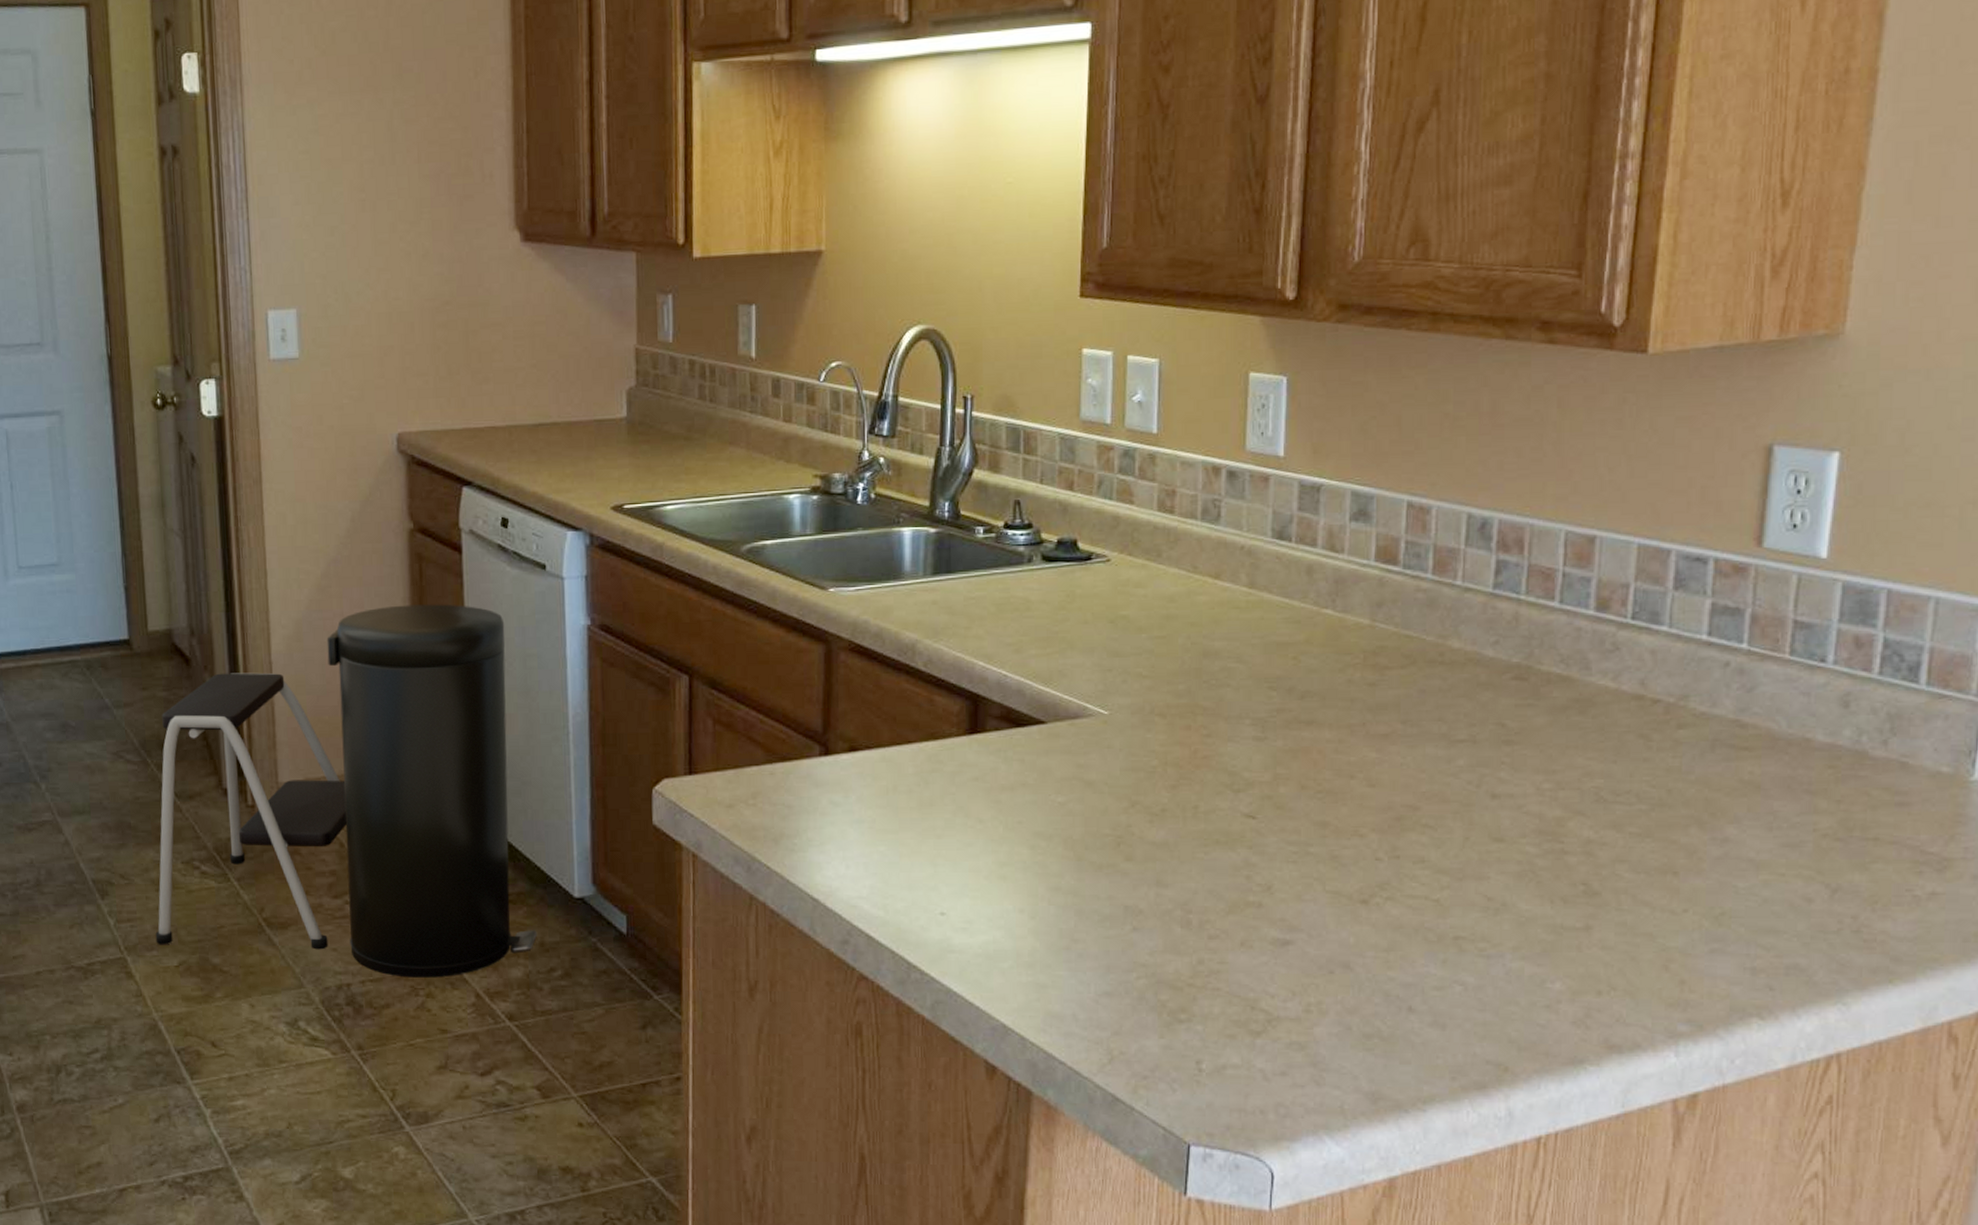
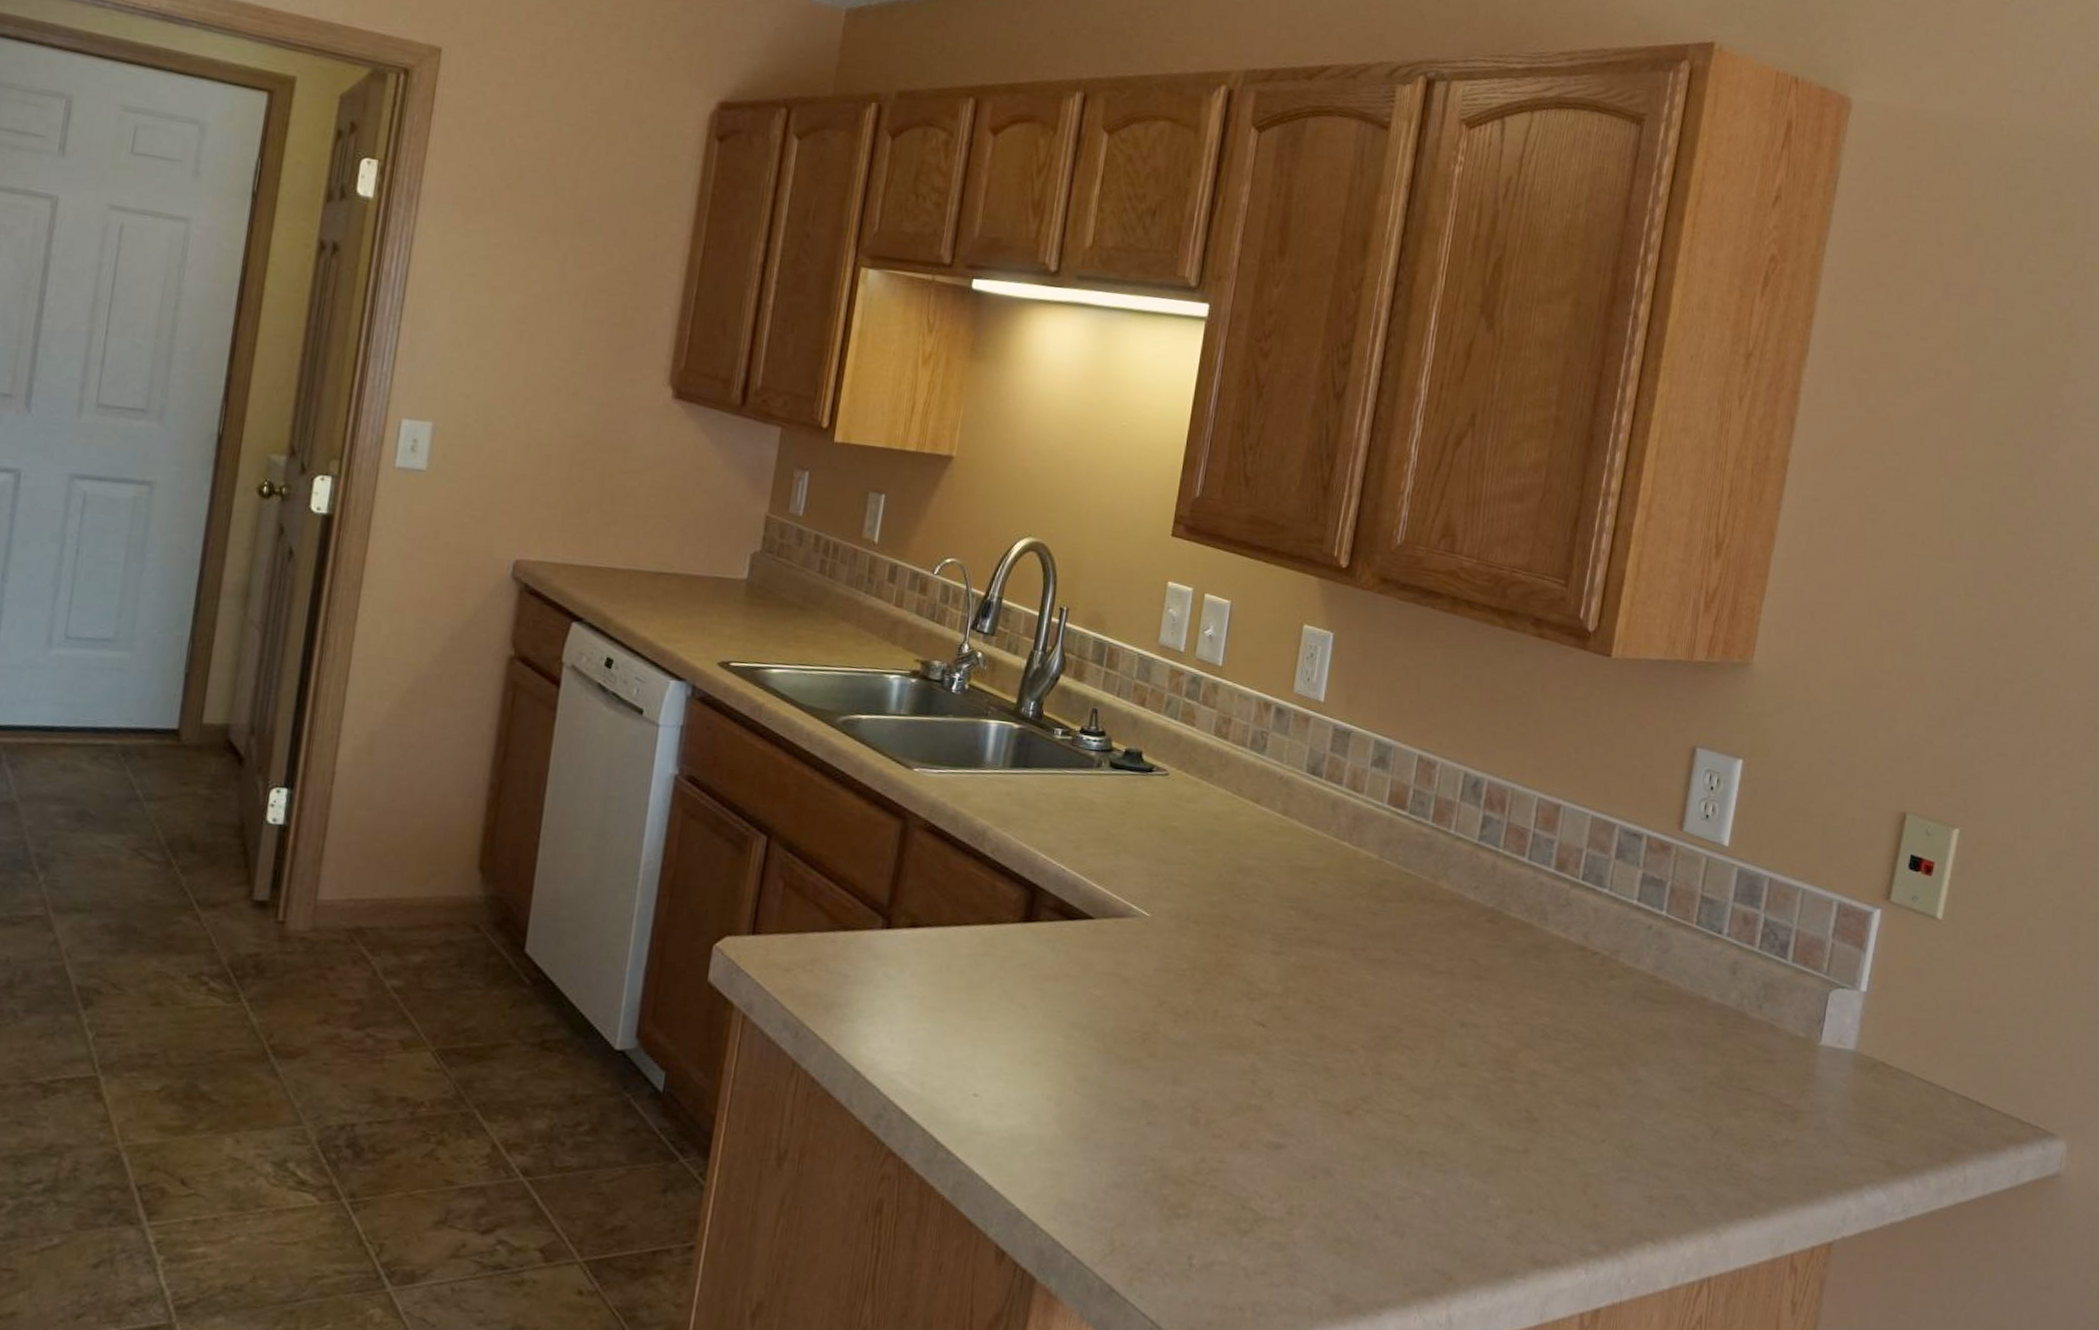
step stool: present [155,672,347,950] -> none [138,777,392,1085]
pedal bin: present [326,604,537,978] -> none [363,730,592,1124]

